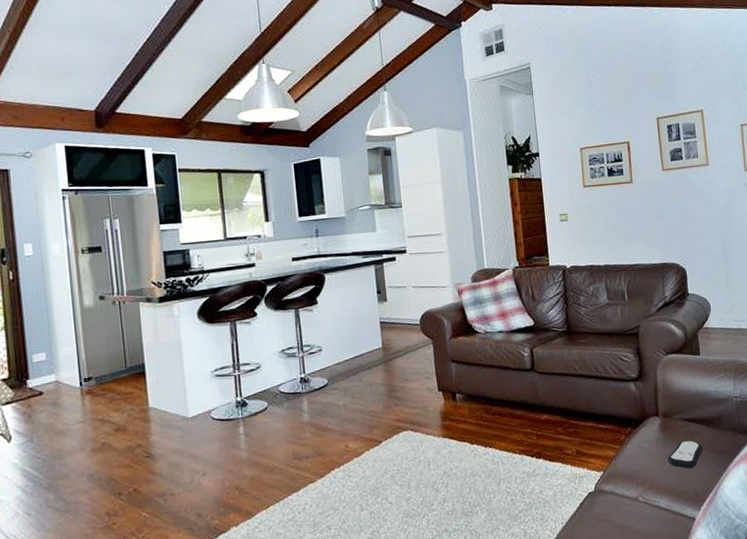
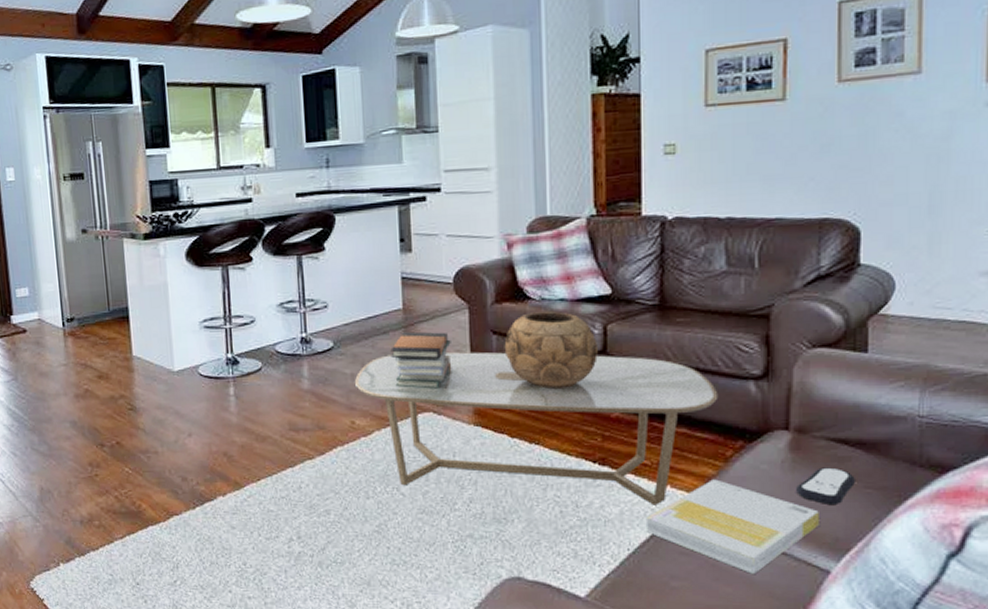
coffee table: none [347,371,612,495] -> present [355,352,718,505]
book stack: none [374,364,423,412] -> present [390,331,452,389]
decorative bowl: none [461,341,529,402] -> present [504,311,598,389]
book: none [571,459,685,529] -> present [645,479,819,574]

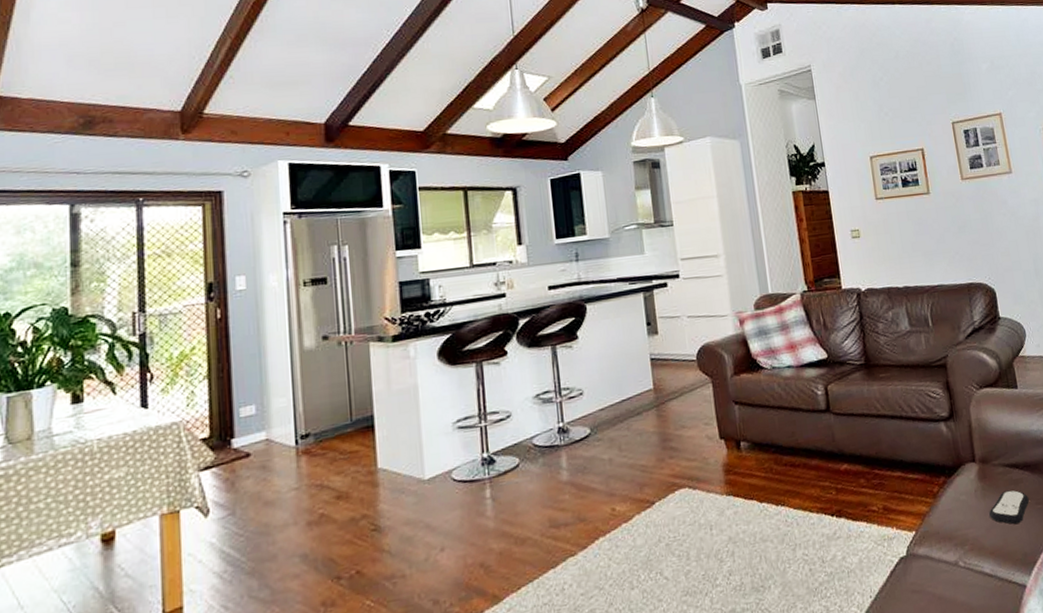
coffee table: present [355,352,718,505] -> none [613,411,921,569]
book stack: present [390,331,452,389] -> none [645,407,702,467]
decorative bowl: present [504,311,598,389] -> none [745,377,824,451]
book: present [645,479,819,574] -> none [880,515,1011,601]

